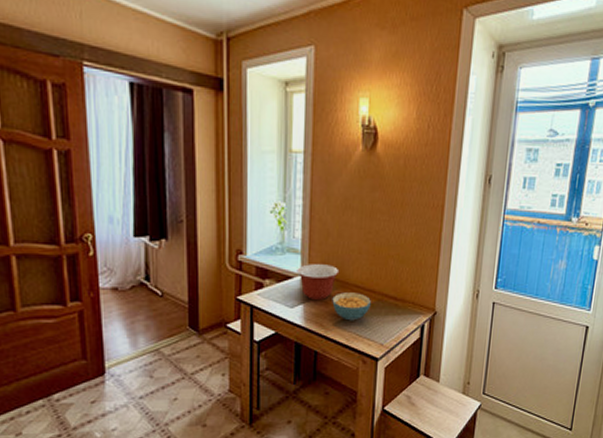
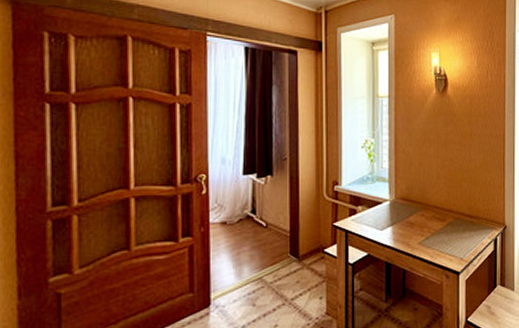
mixing bowl: present [297,264,340,300] -> none [385,190,422,222]
cereal bowl: present [332,292,371,321] -> none [417,213,450,239]

